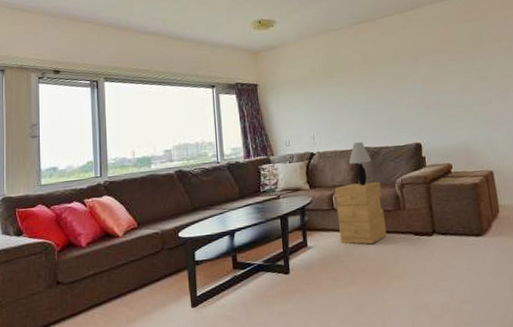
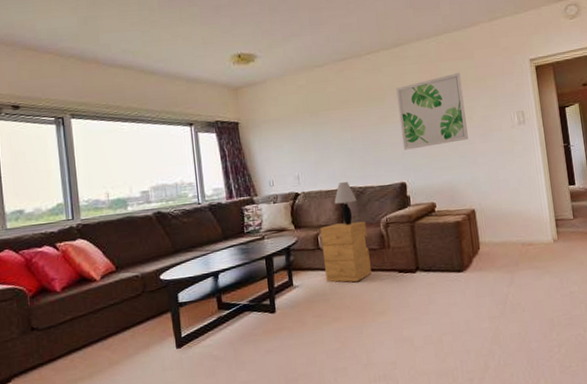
wall art: none [410,34,484,111] -> present [396,72,468,150]

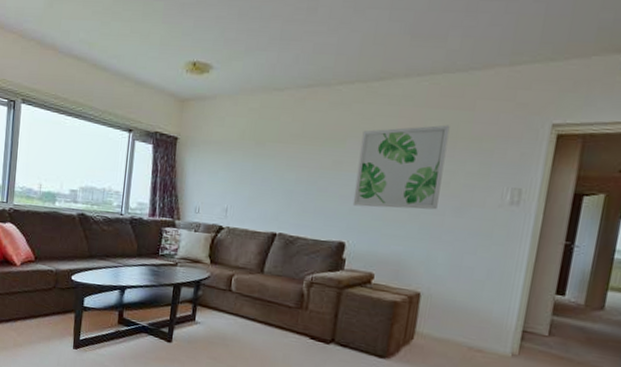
nightstand: present [320,221,372,283] -> none [230,268,288,336]
table lamp: present [334,182,357,225] -> none [258,226,284,274]

